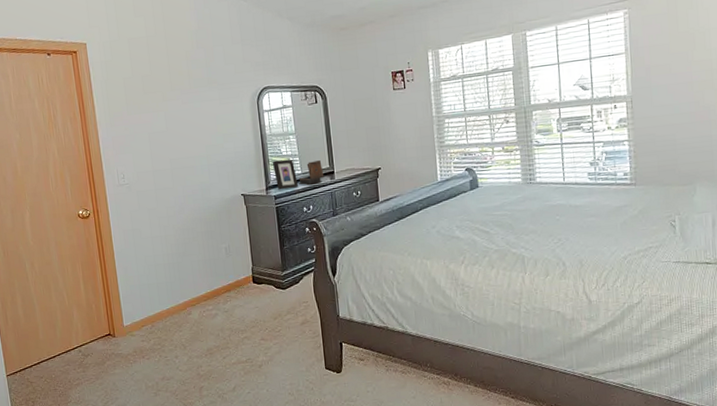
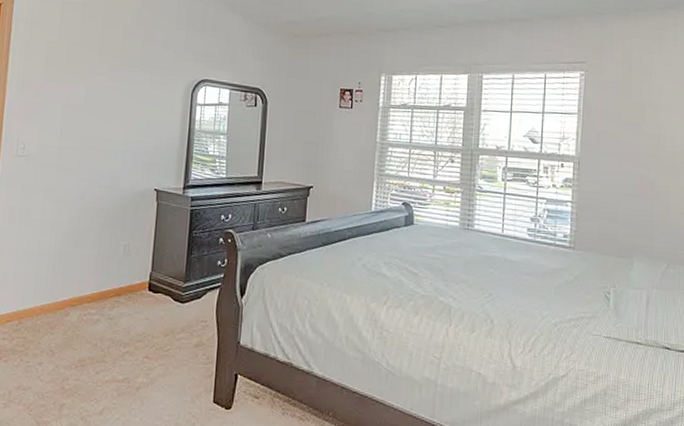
picture frame: present [272,159,298,190] -> none [195,159,220,193]
jewelry box: present [299,160,324,186] -> none [221,166,251,193]

